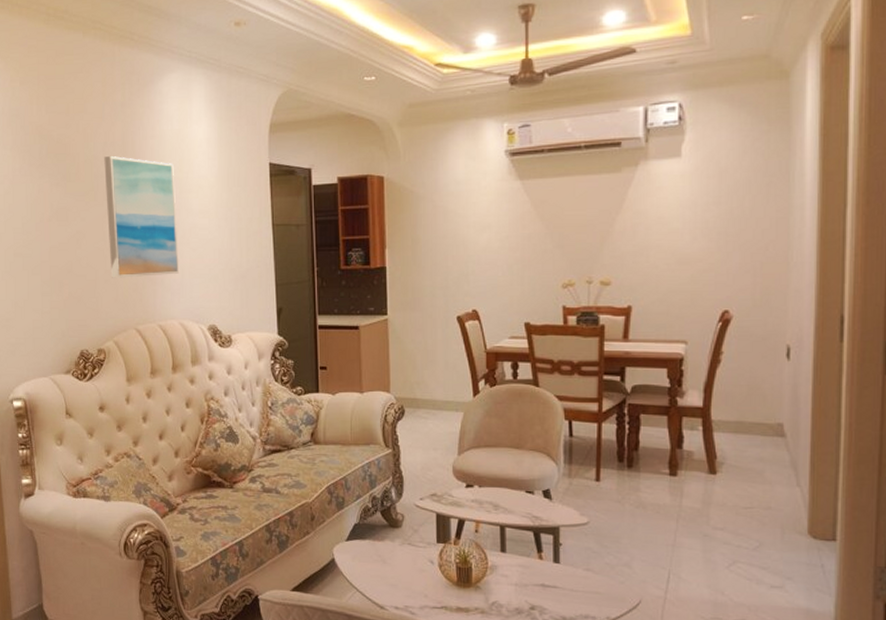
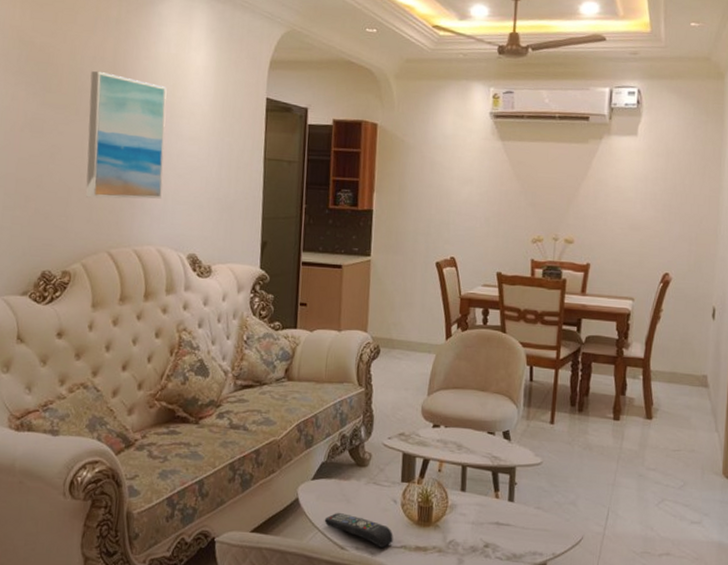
remote control: none [361,572,433,609] -> present [324,512,393,549]

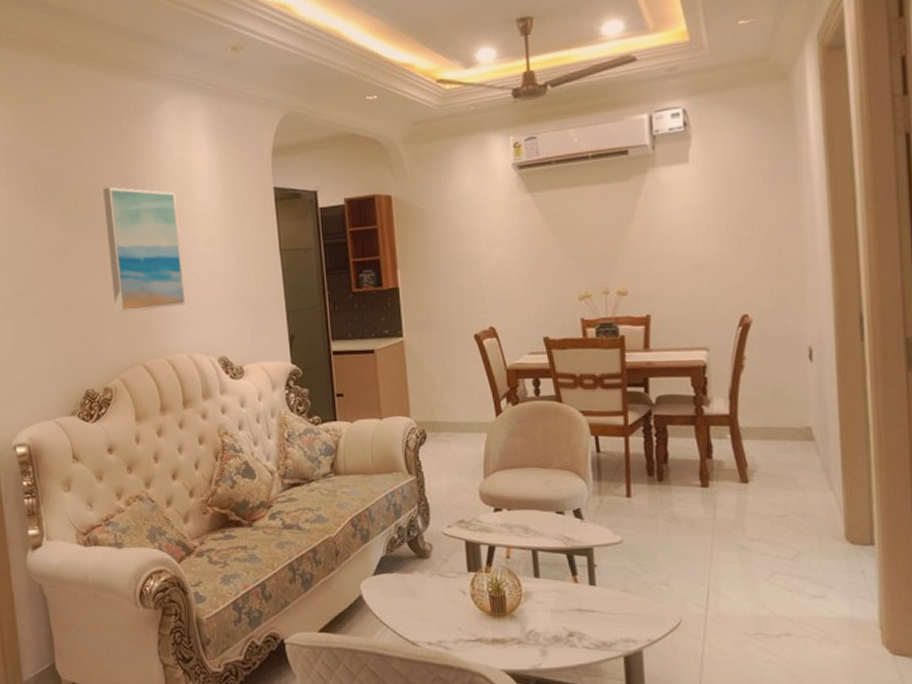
remote control: present [324,512,393,549] -> none [391,607,467,643]

